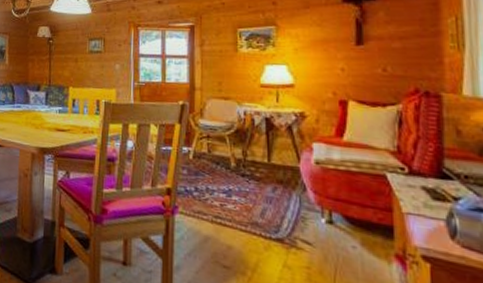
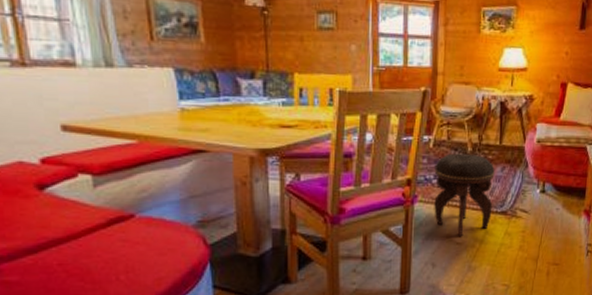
footstool: none [195,167,265,260] -> present [434,153,495,237]

